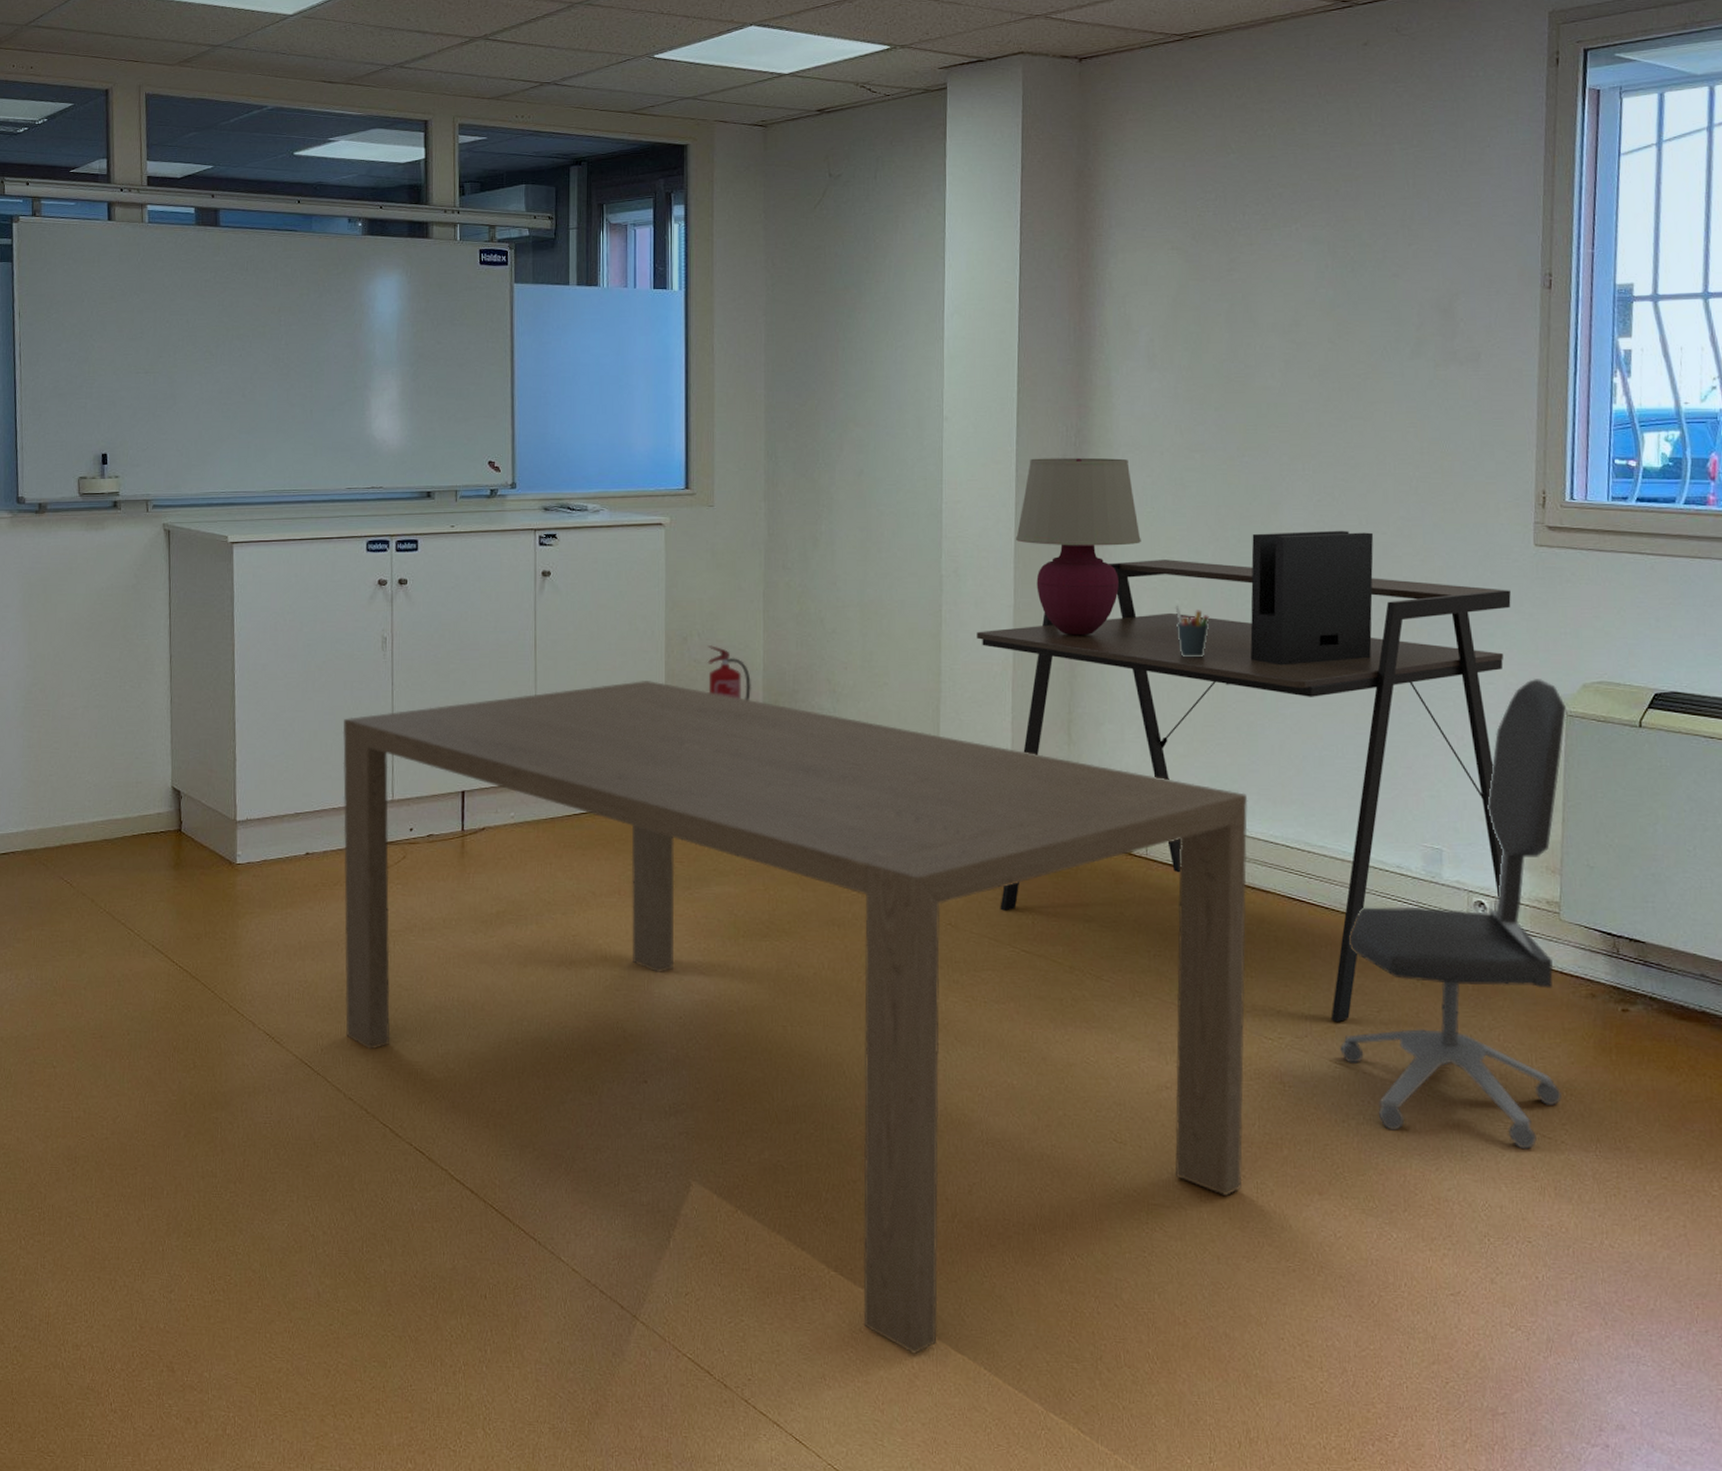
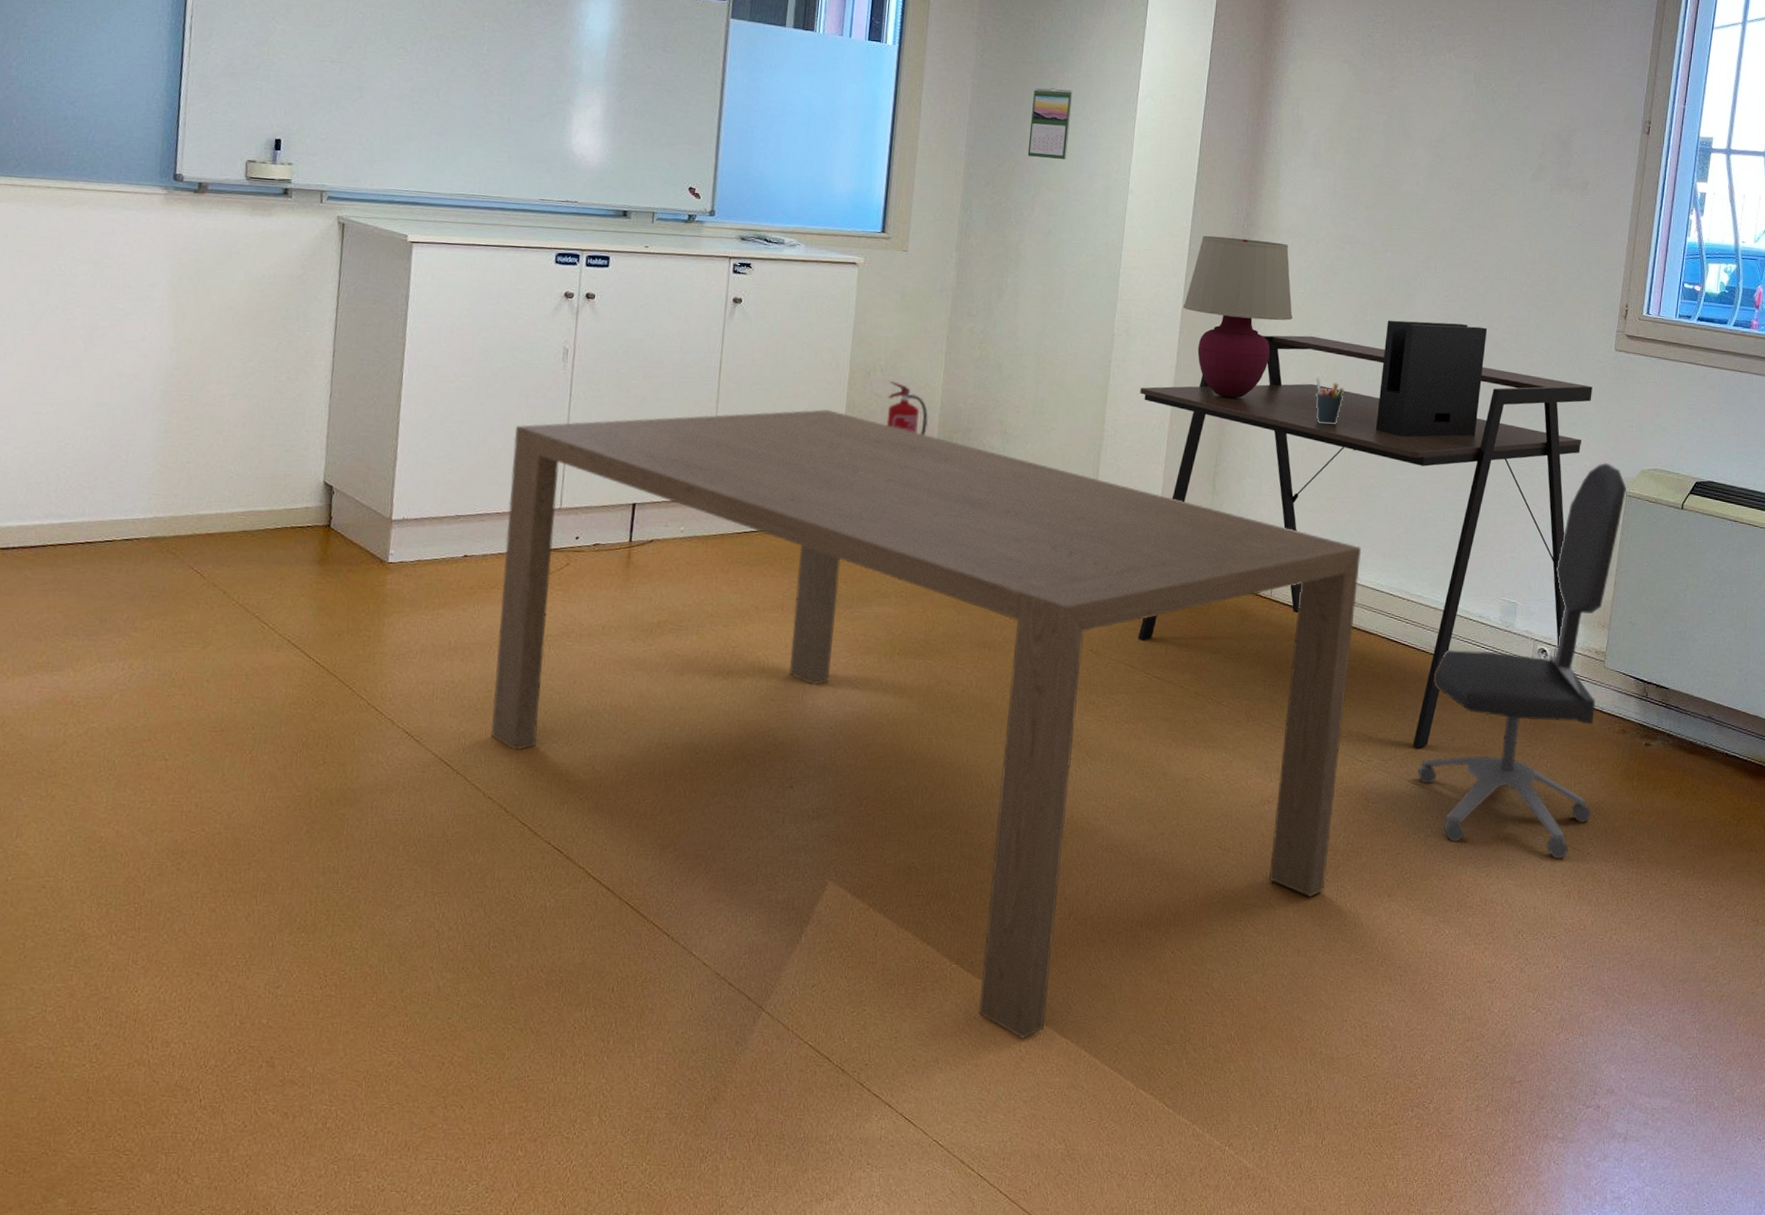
calendar: none [830,315,873,393] -> present [1027,88,1073,160]

